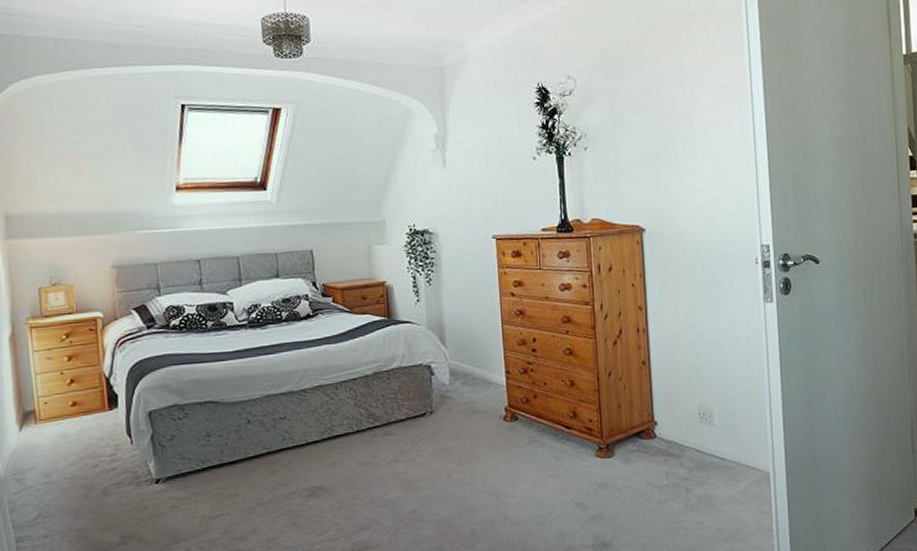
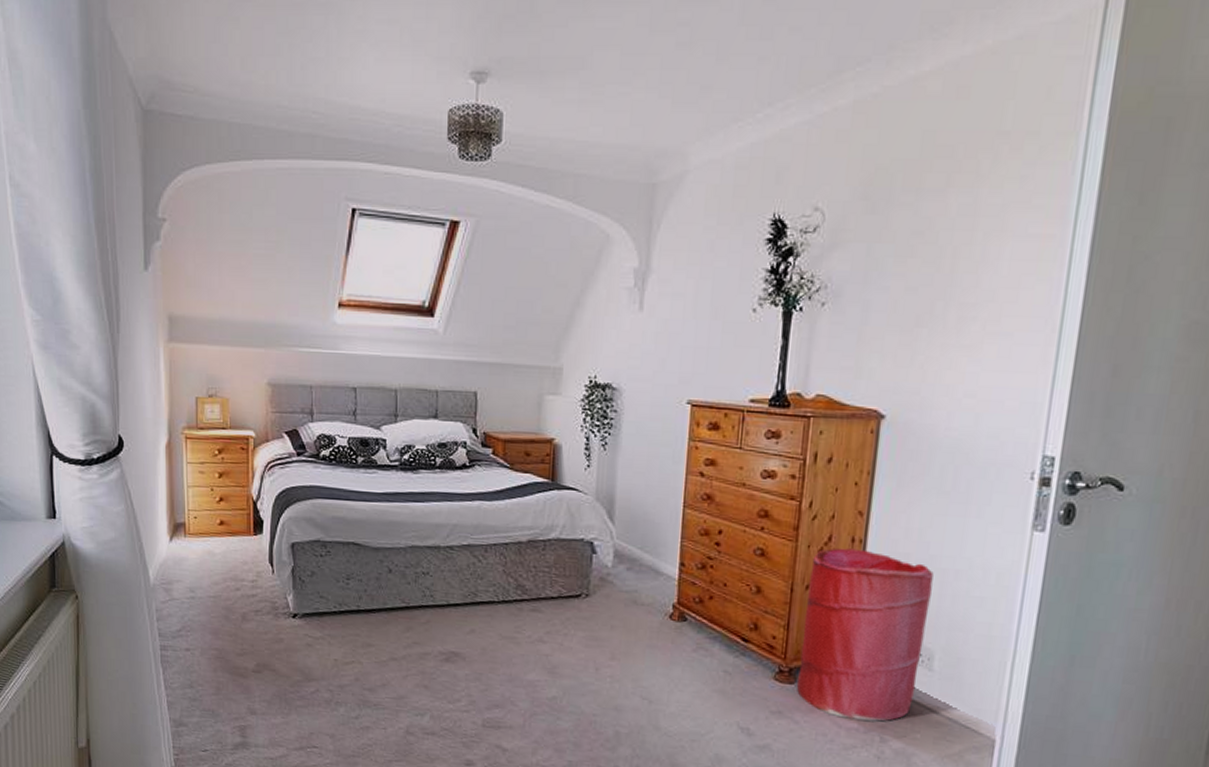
laundry hamper: none [609,336,704,478] -> present [797,548,934,722]

